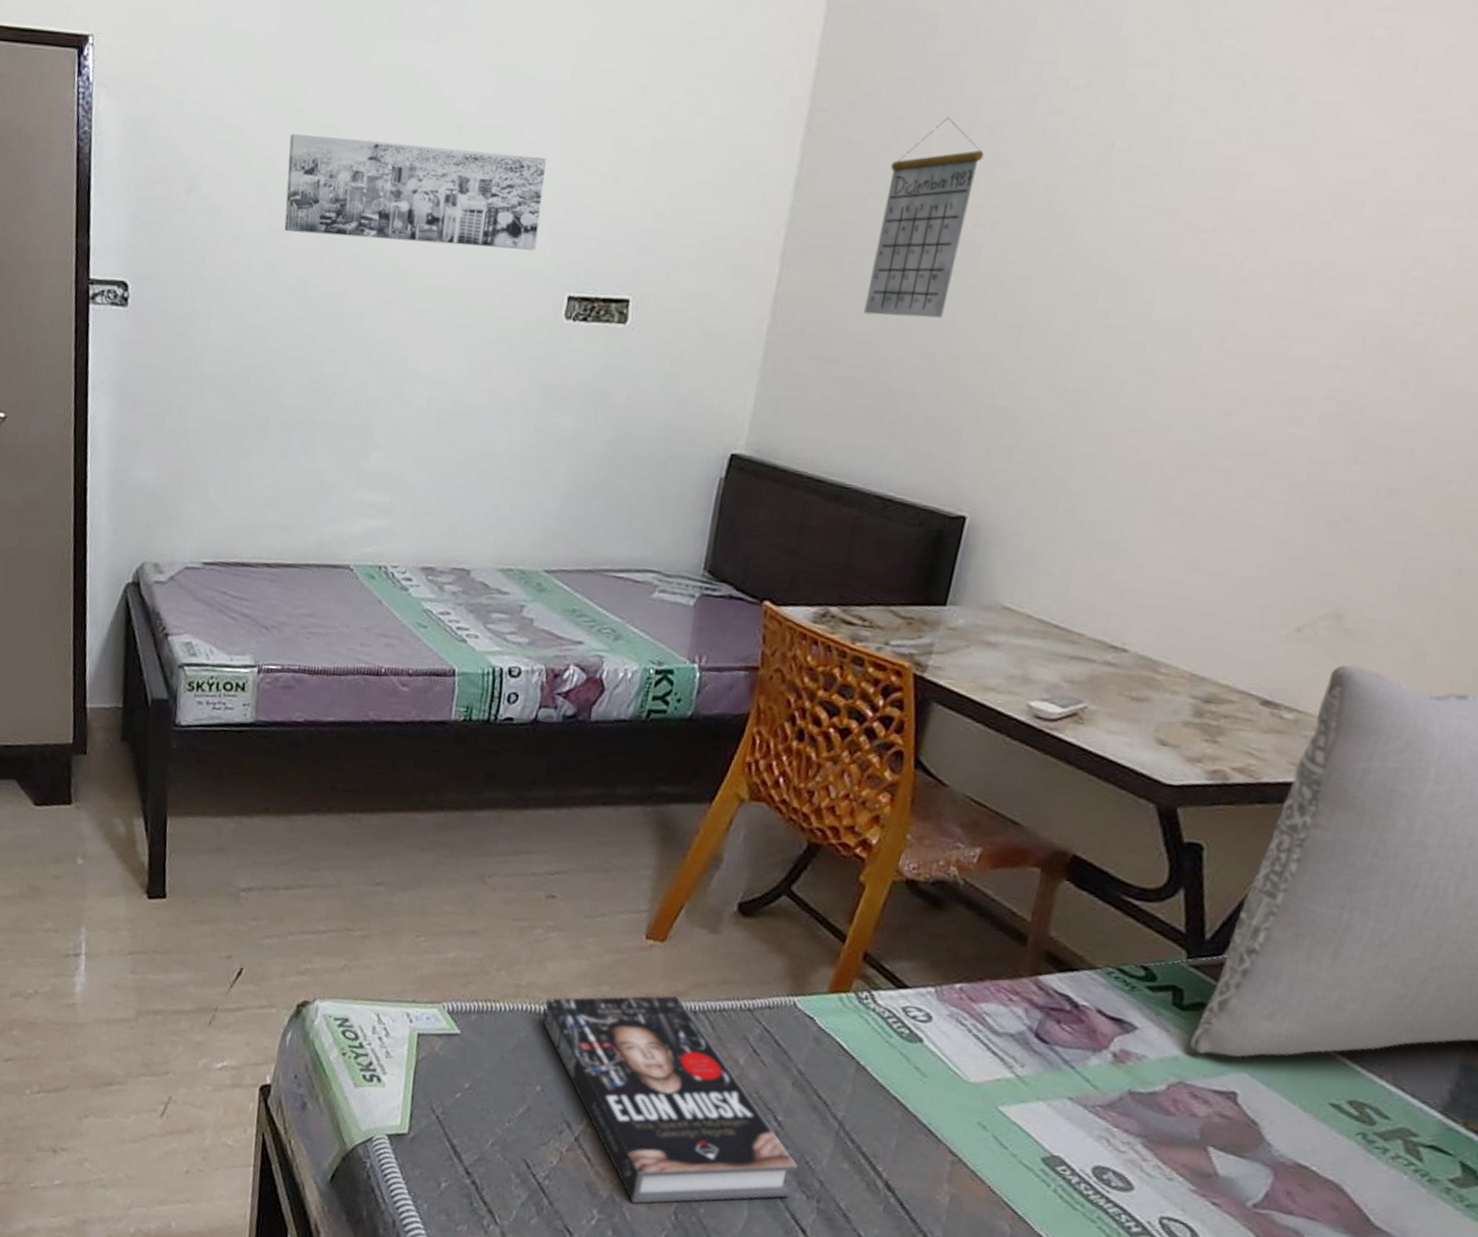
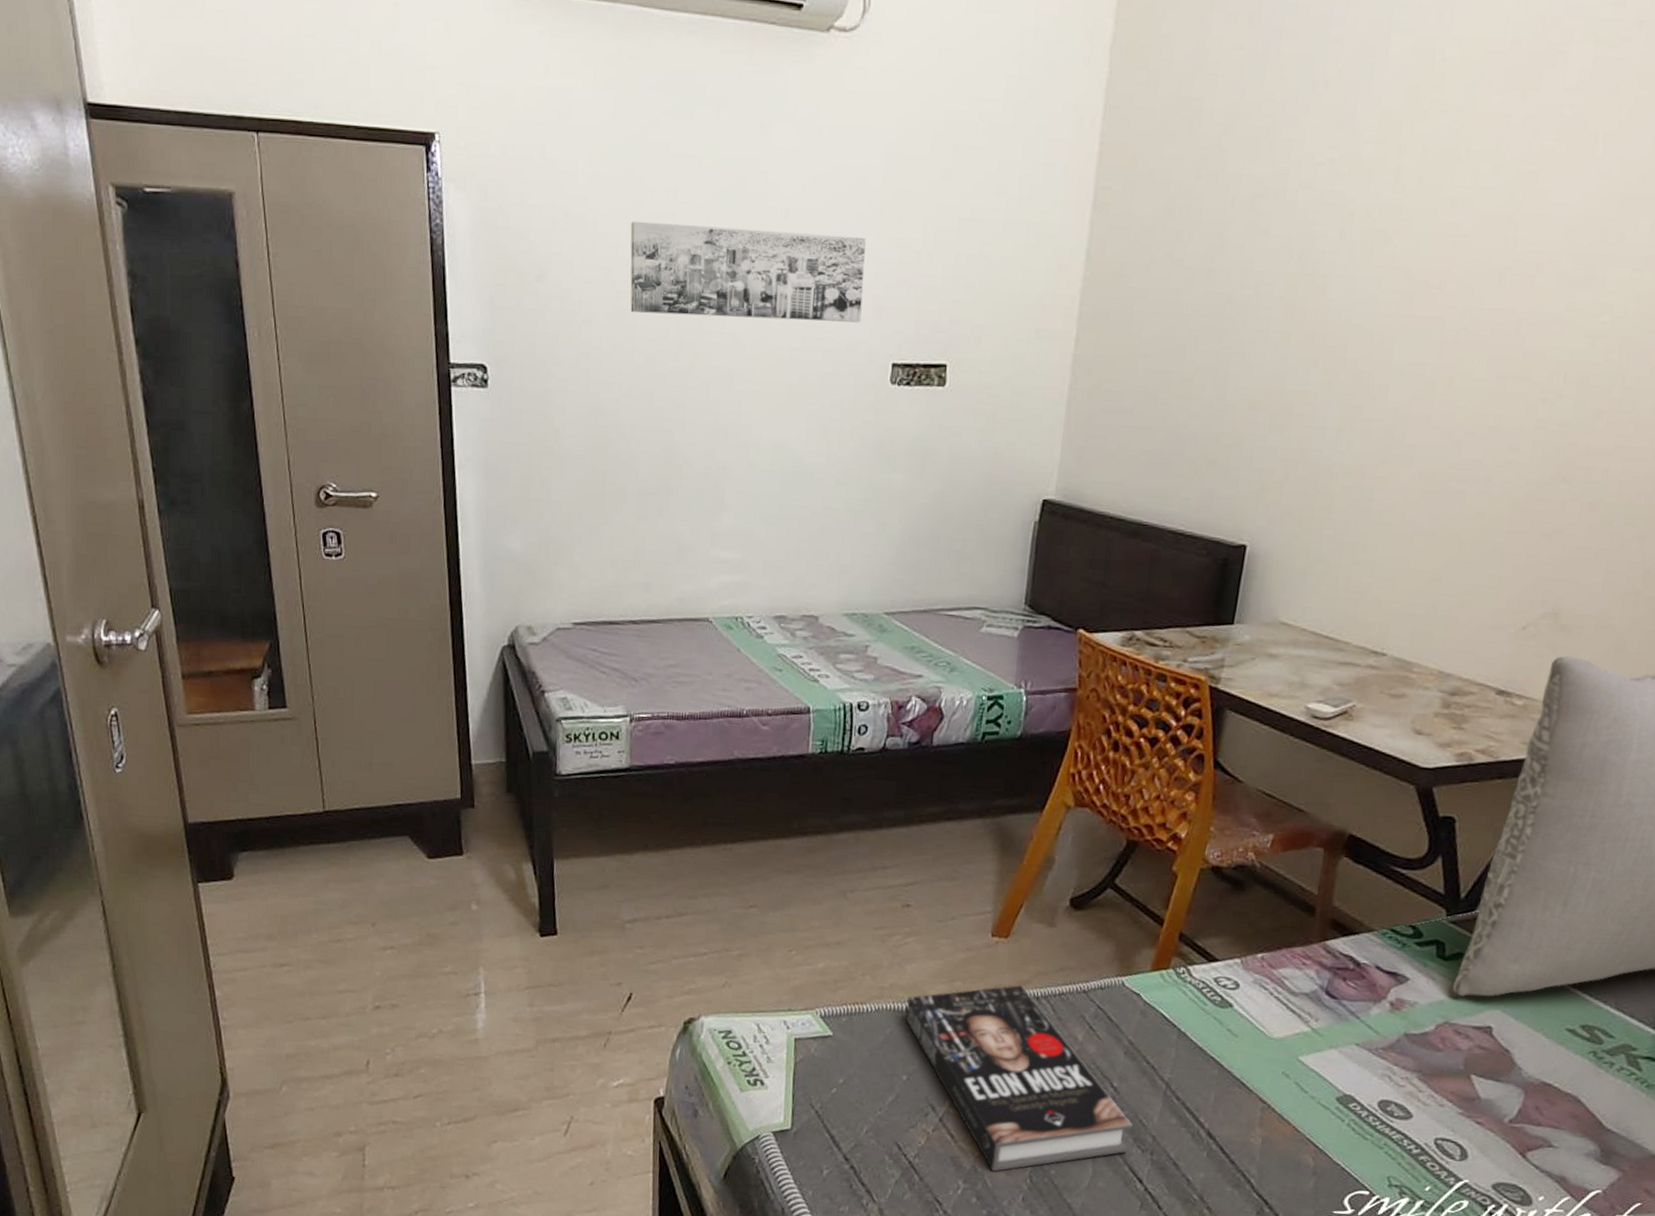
calendar: present [863,116,984,318] -> none [1151,191,1246,371]

